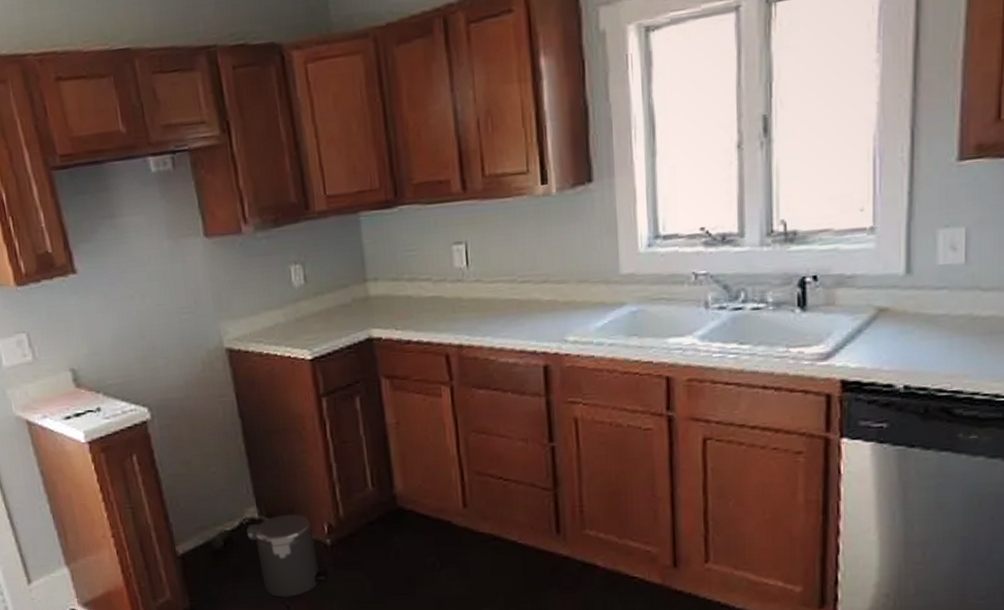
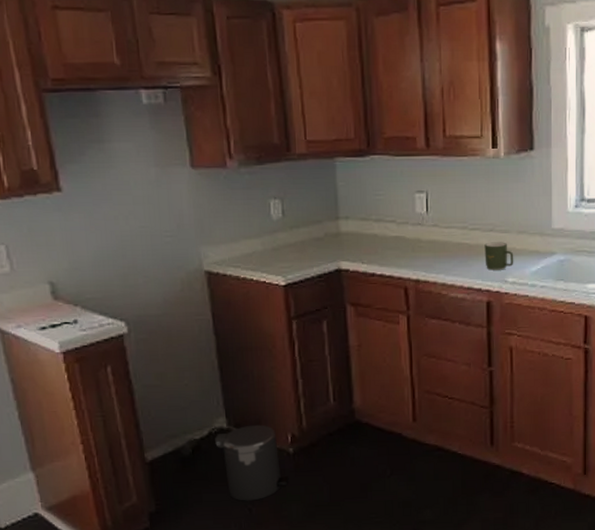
mug: none [538,294,575,329] -> present [484,242,514,271]

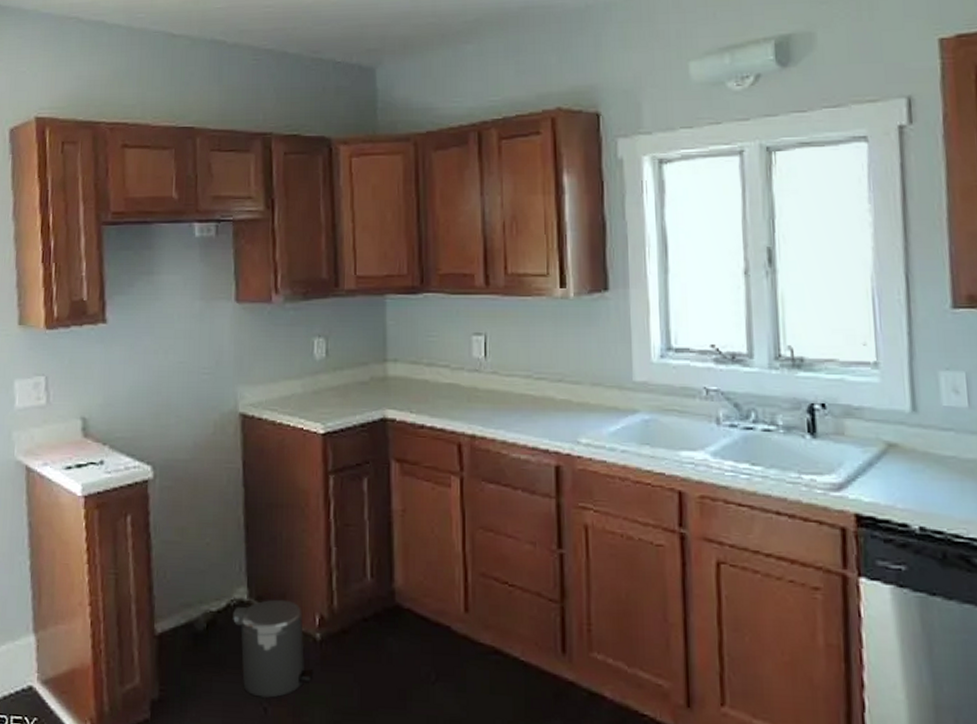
mug: present [484,242,514,271] -> none [552,394,588,429]

